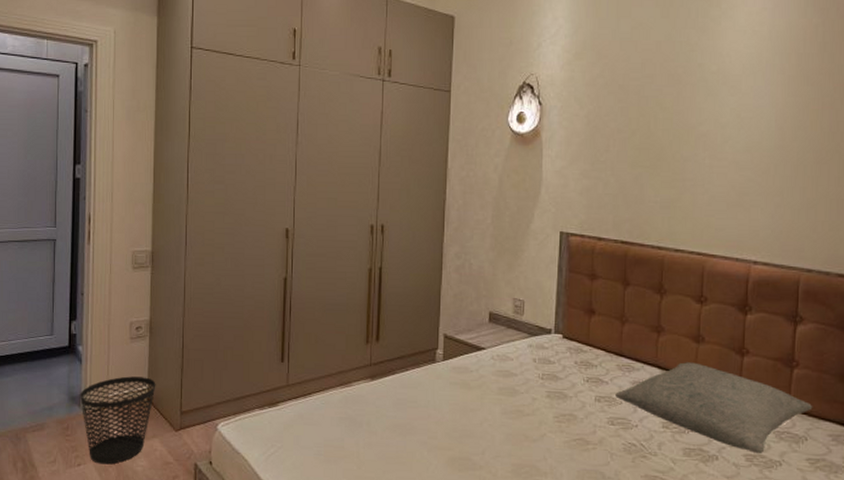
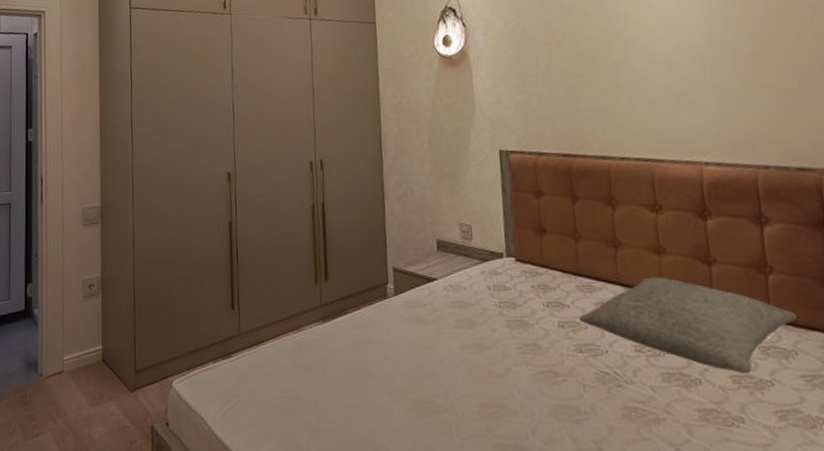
wastebasket: present [80,376,156,465] -> none [37,336,110,433]

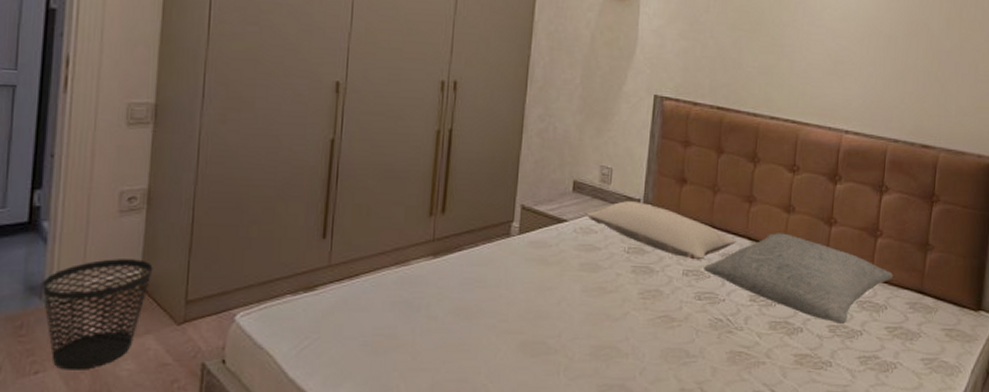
wastebasket: none [37,336,110,433] -> present [42,259,153,370]
pillow: none [453,255,609,311] -> present [586,201,736,260]

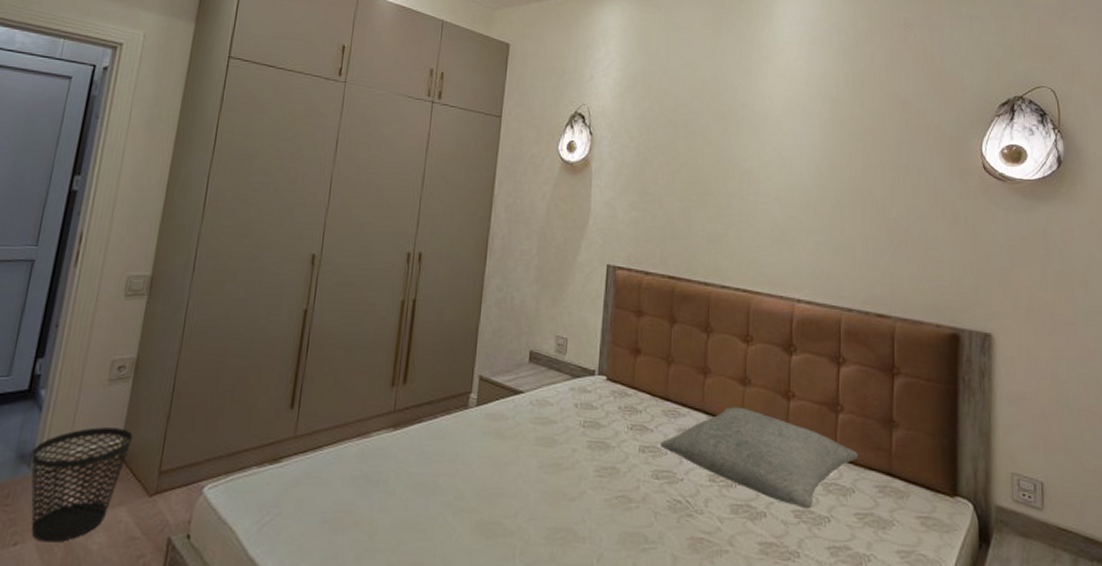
pillow: present [586,201,736,260] -> none [542,372,693,436]

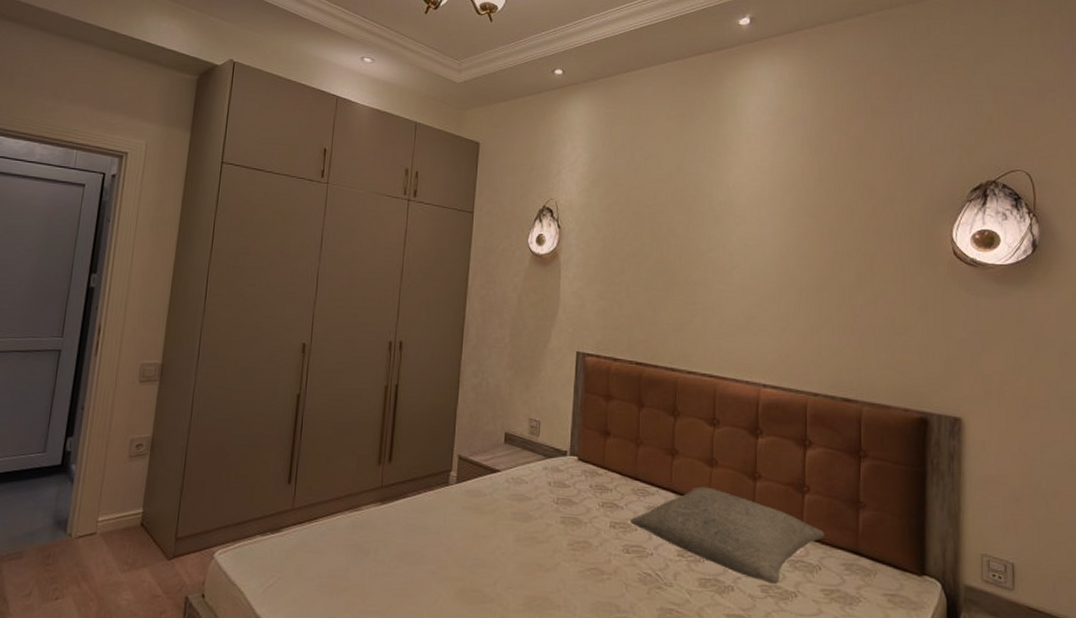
wastebasket: present [31,427,133,543] -> none [66,498,152,598]

